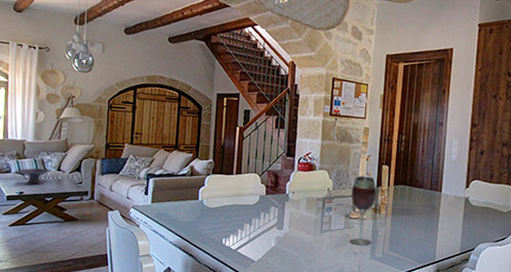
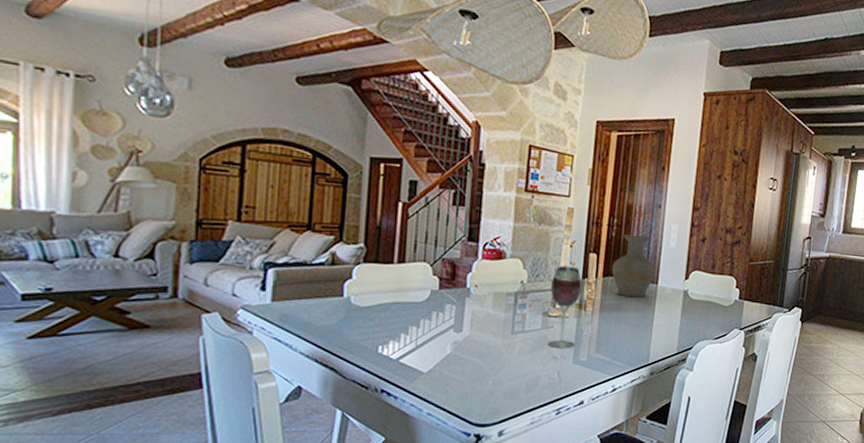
decorative bowl: present [18,168,51,186] -> none [42,253,102,279]
vase: none [401,149,439,204] -> present [611,234,655,298]

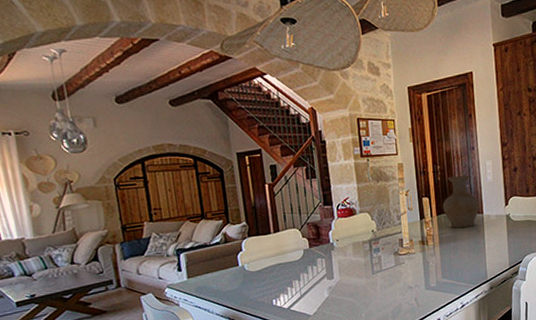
wineglass: present [548,265,583,349] -> none [395,211,424,280]

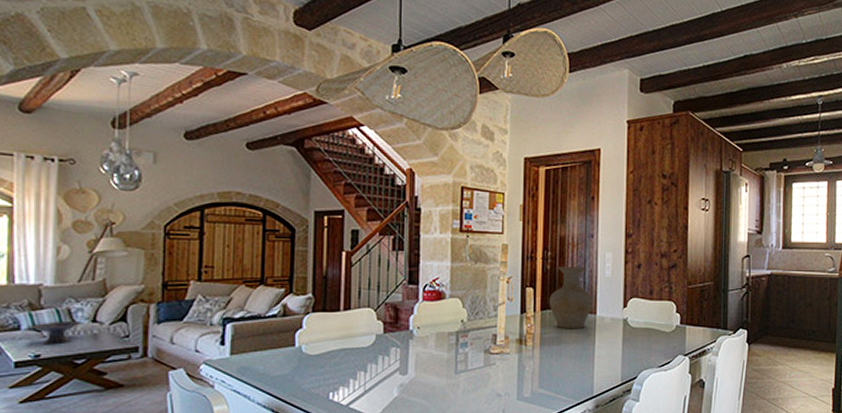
decorative bowl: none [23,264,63,287] -> present [32,320,82,345]

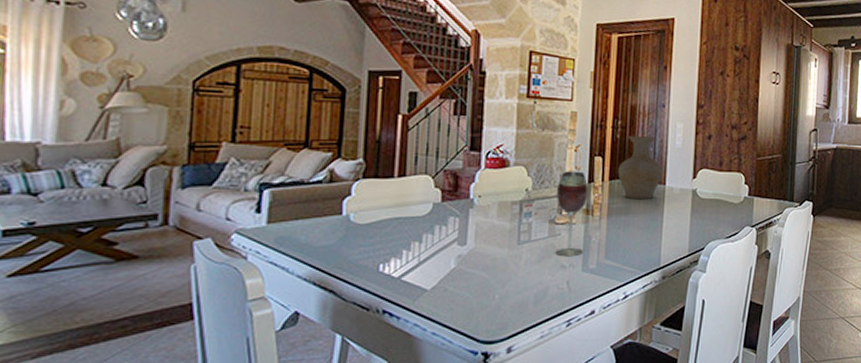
decorative bowl: present [32,320,82,345] -> none [25,183,89,211]
wineglass: none [490,302,521,386] -> present [555,171,589,257]

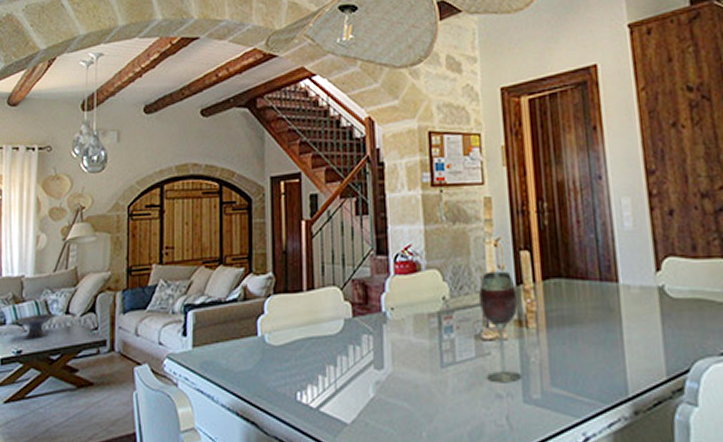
decorative bowl: none [25,183,89,211] -> present [15,312,57,340]
vase: present [617,136,662,200] -> none [551,219,612,304]

